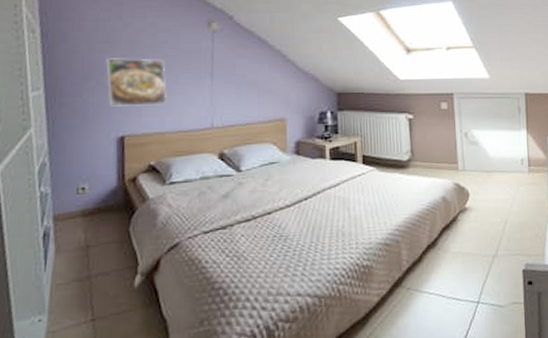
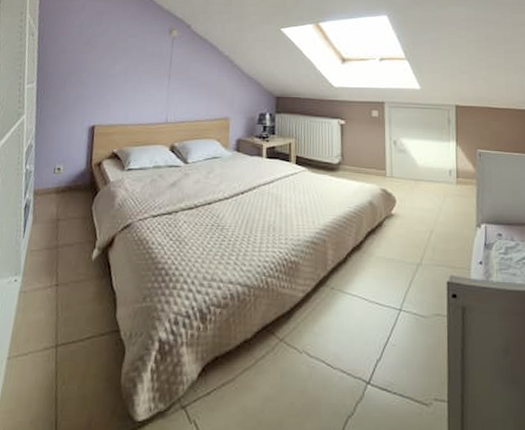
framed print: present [106,58,168,107] -> none [84,58,132,100]

